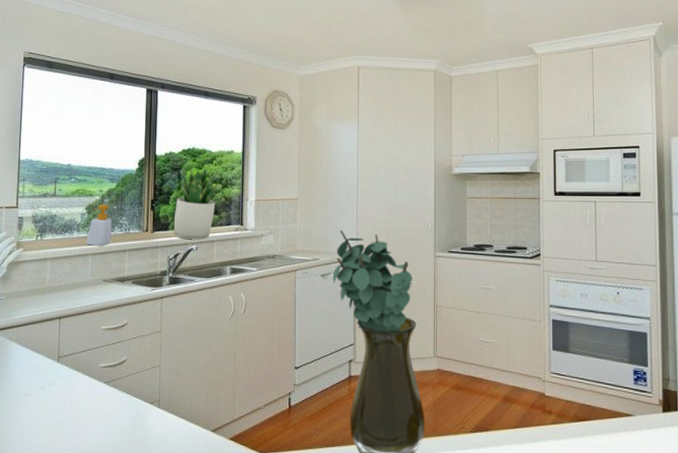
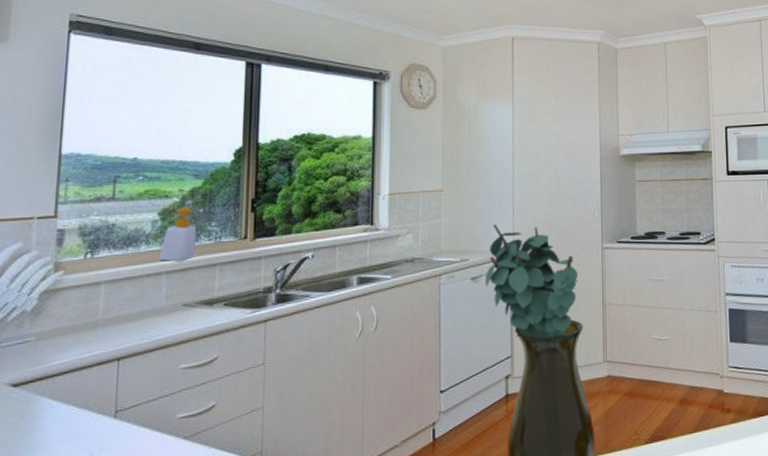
planter: present [173,165,220,240] -> none [281,154,344,247]

